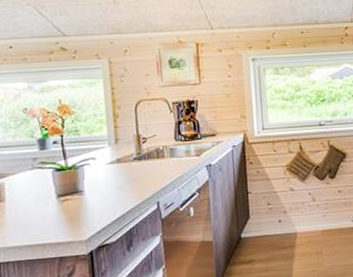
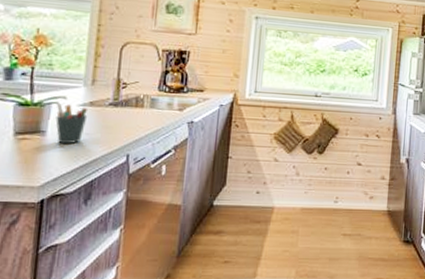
pen holder: none [89,164,117,200] -> present [55,104,89,144]

